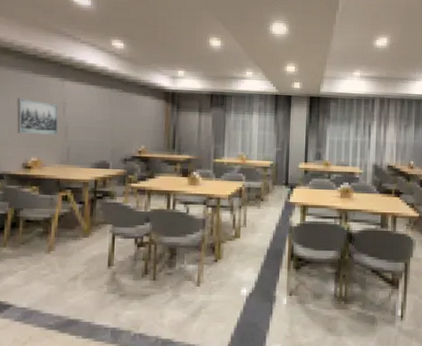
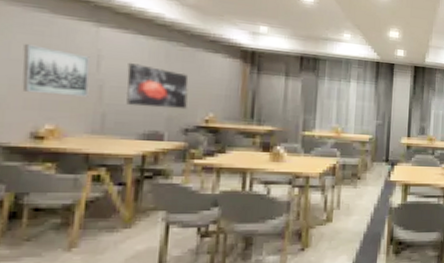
wall art: none [82,108,126,143] -> present [125,63,189,110]

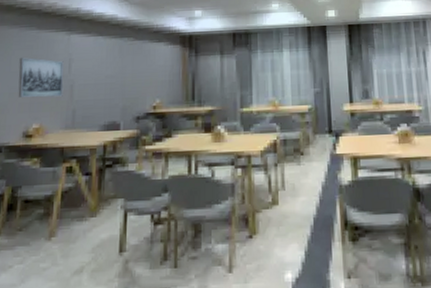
wall art: present [125,63,189,110] -> none [90,62,138,100]

